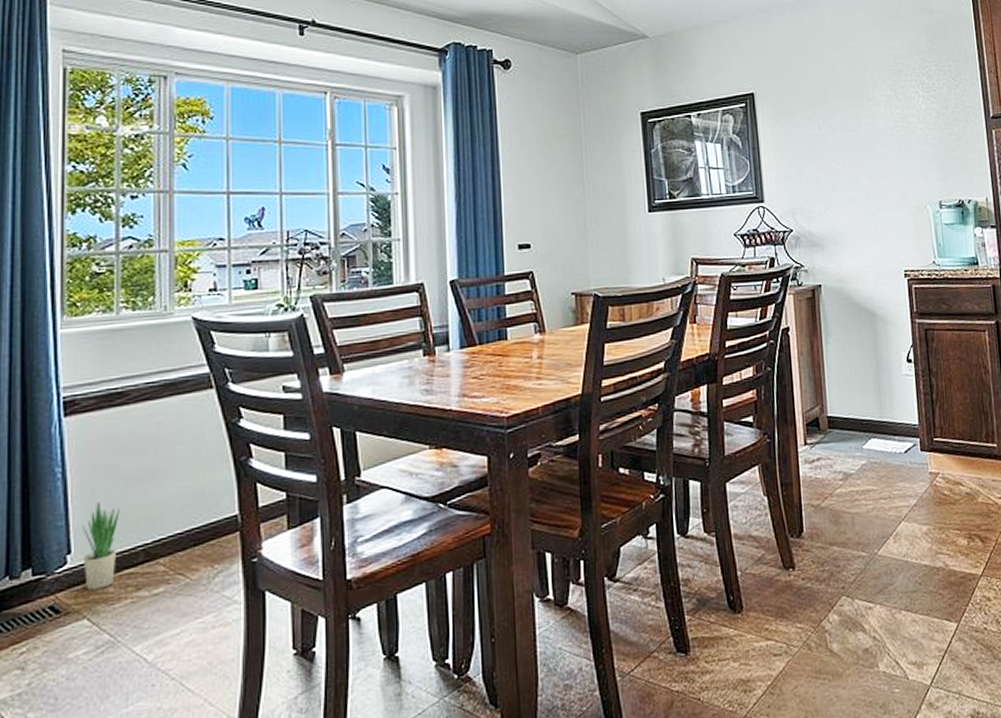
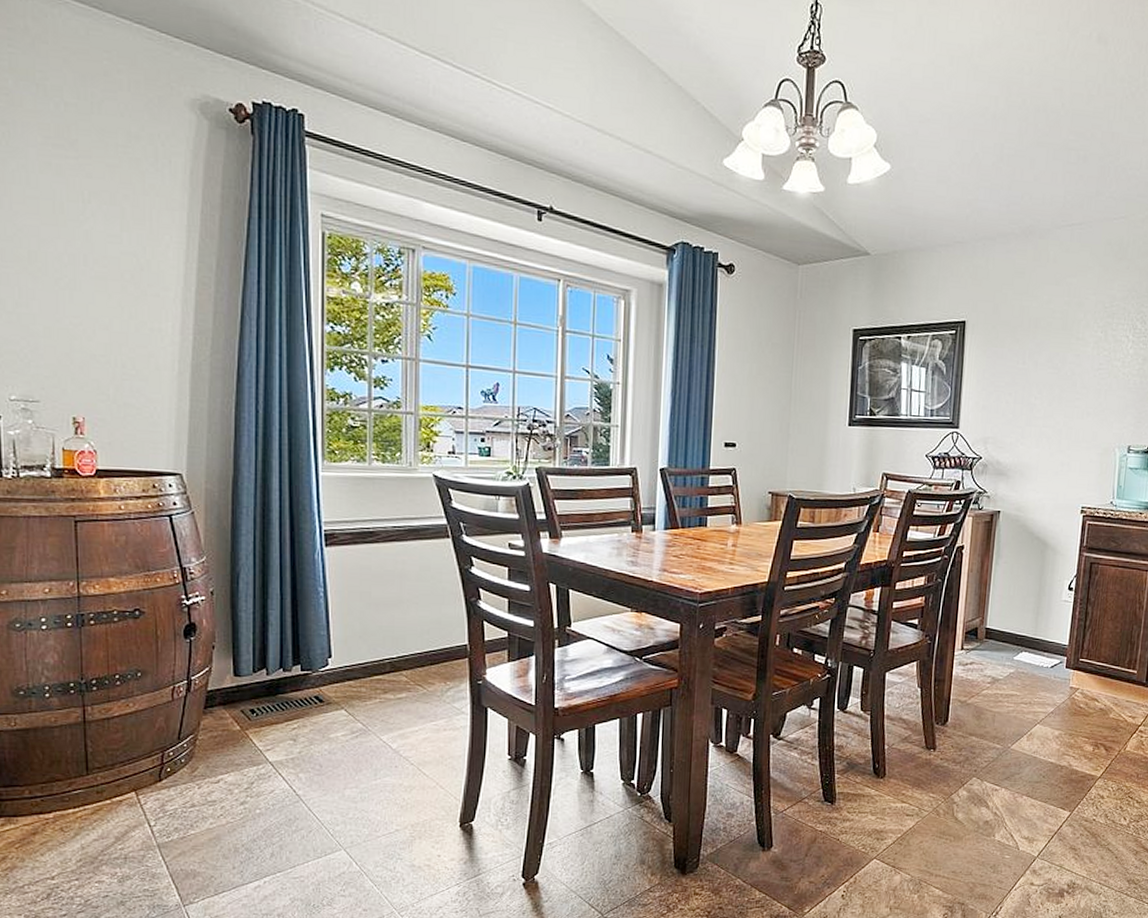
potted plant: present [83,503,120,590] -> none [341,620,371,688]

